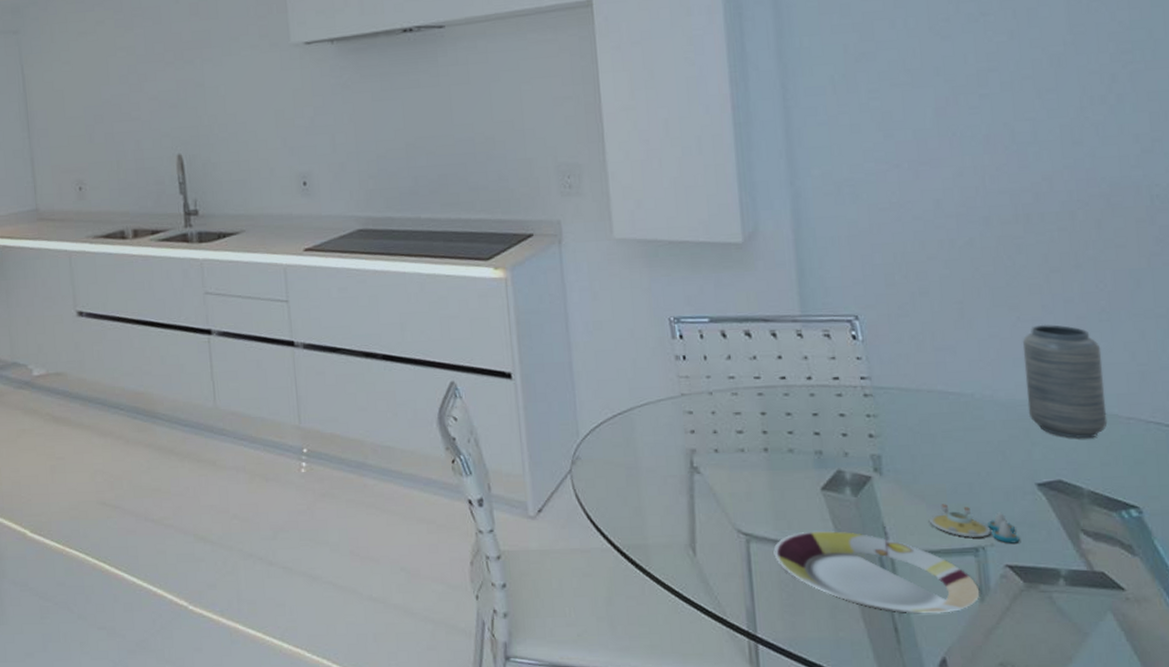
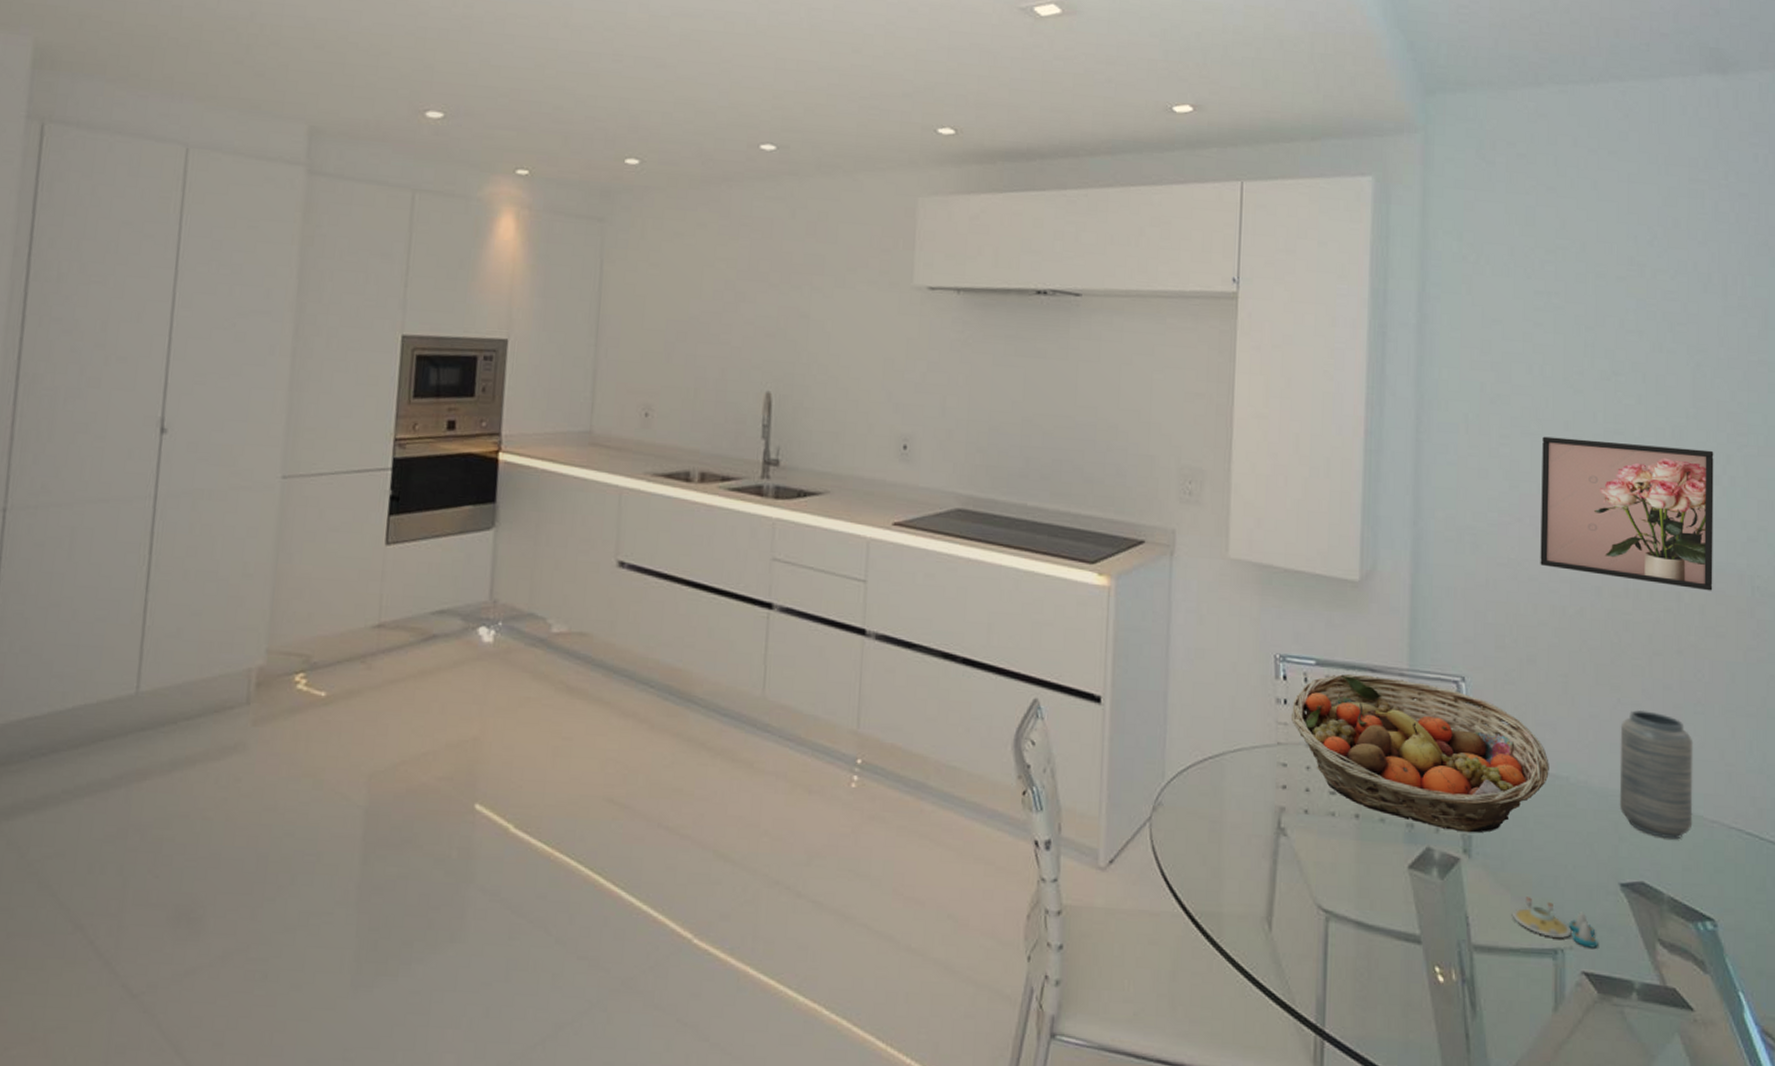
fruit basket: none [691,325,953,454] -> present [1290,673,1549,833]
plate: present [773,530,980,614] -> none [1352,914,1554,1021]
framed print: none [913,72,1108,206] -> present [1540,436,1714,591]

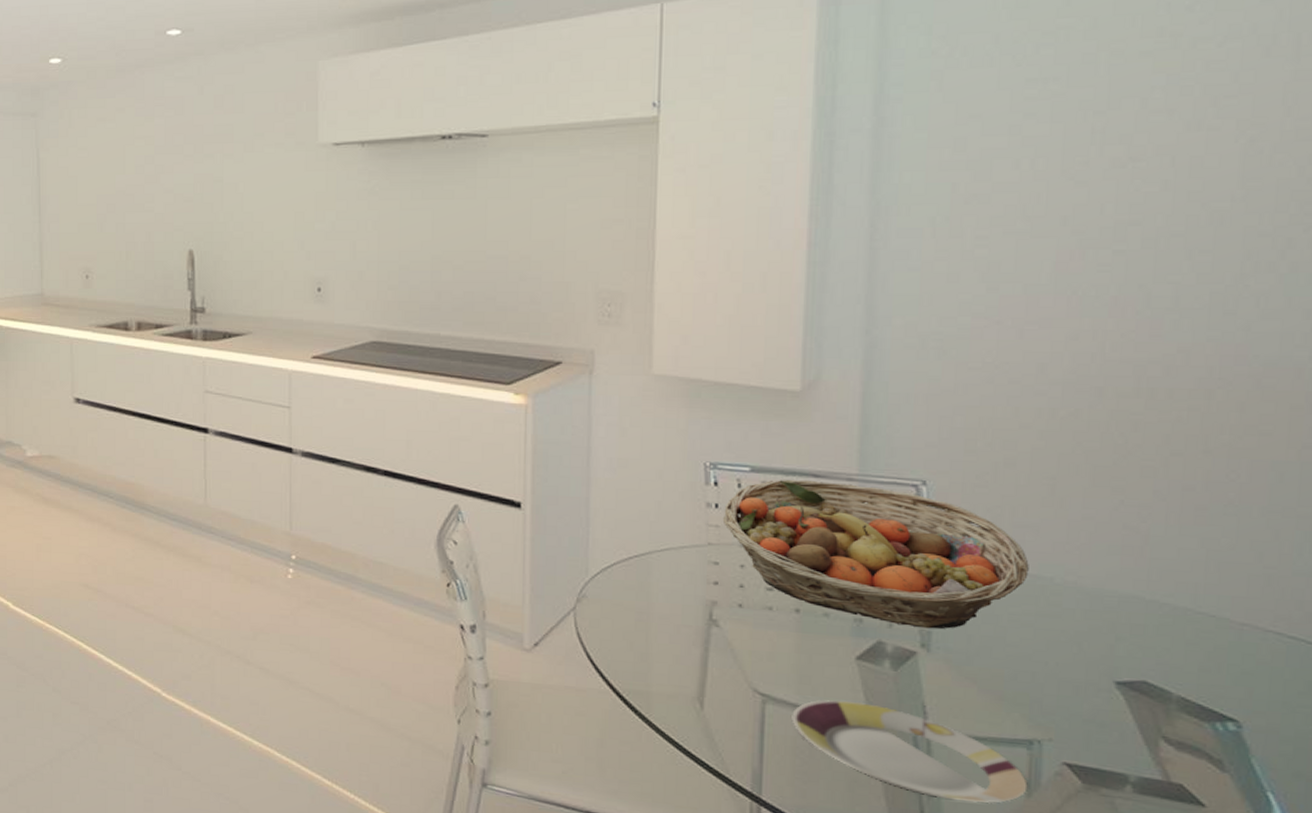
plate: none [1352,914,1554,1021] -> present [791,700,1028,803]
salt and pepper shaker set: present [1513,897,1598,948] -> none [979,690,1085,742]
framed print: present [1540,436,1714,591] -> none [1024,234,1269,387]
vase: present [1619,709,1693,840] -> none [1117,511,1221,641]

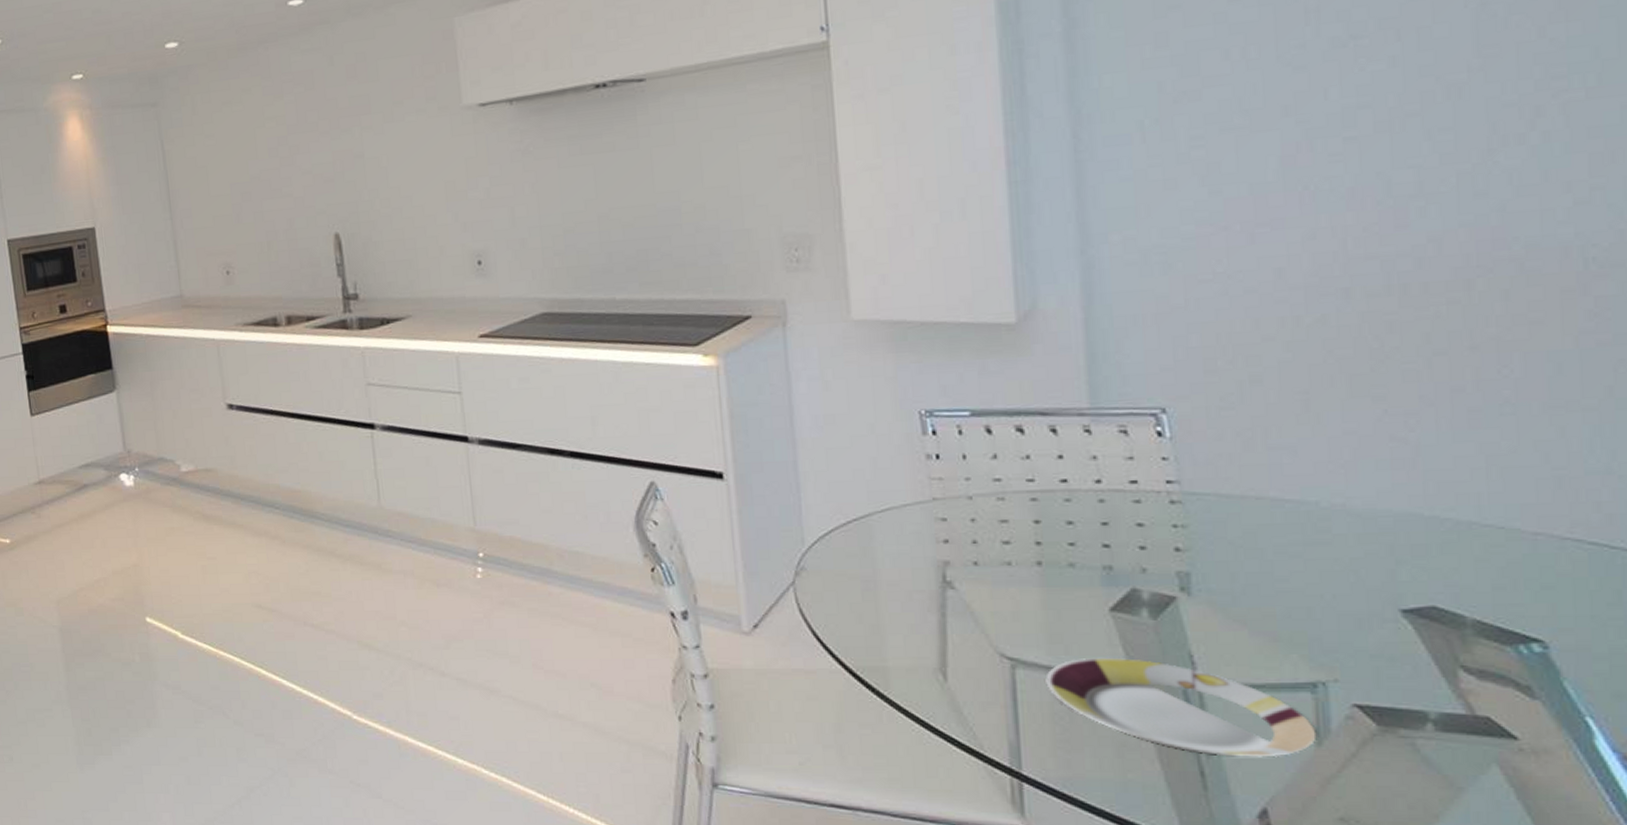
fruit basket: present [722,479,1029,629] -> none [945,419,1291,570]

